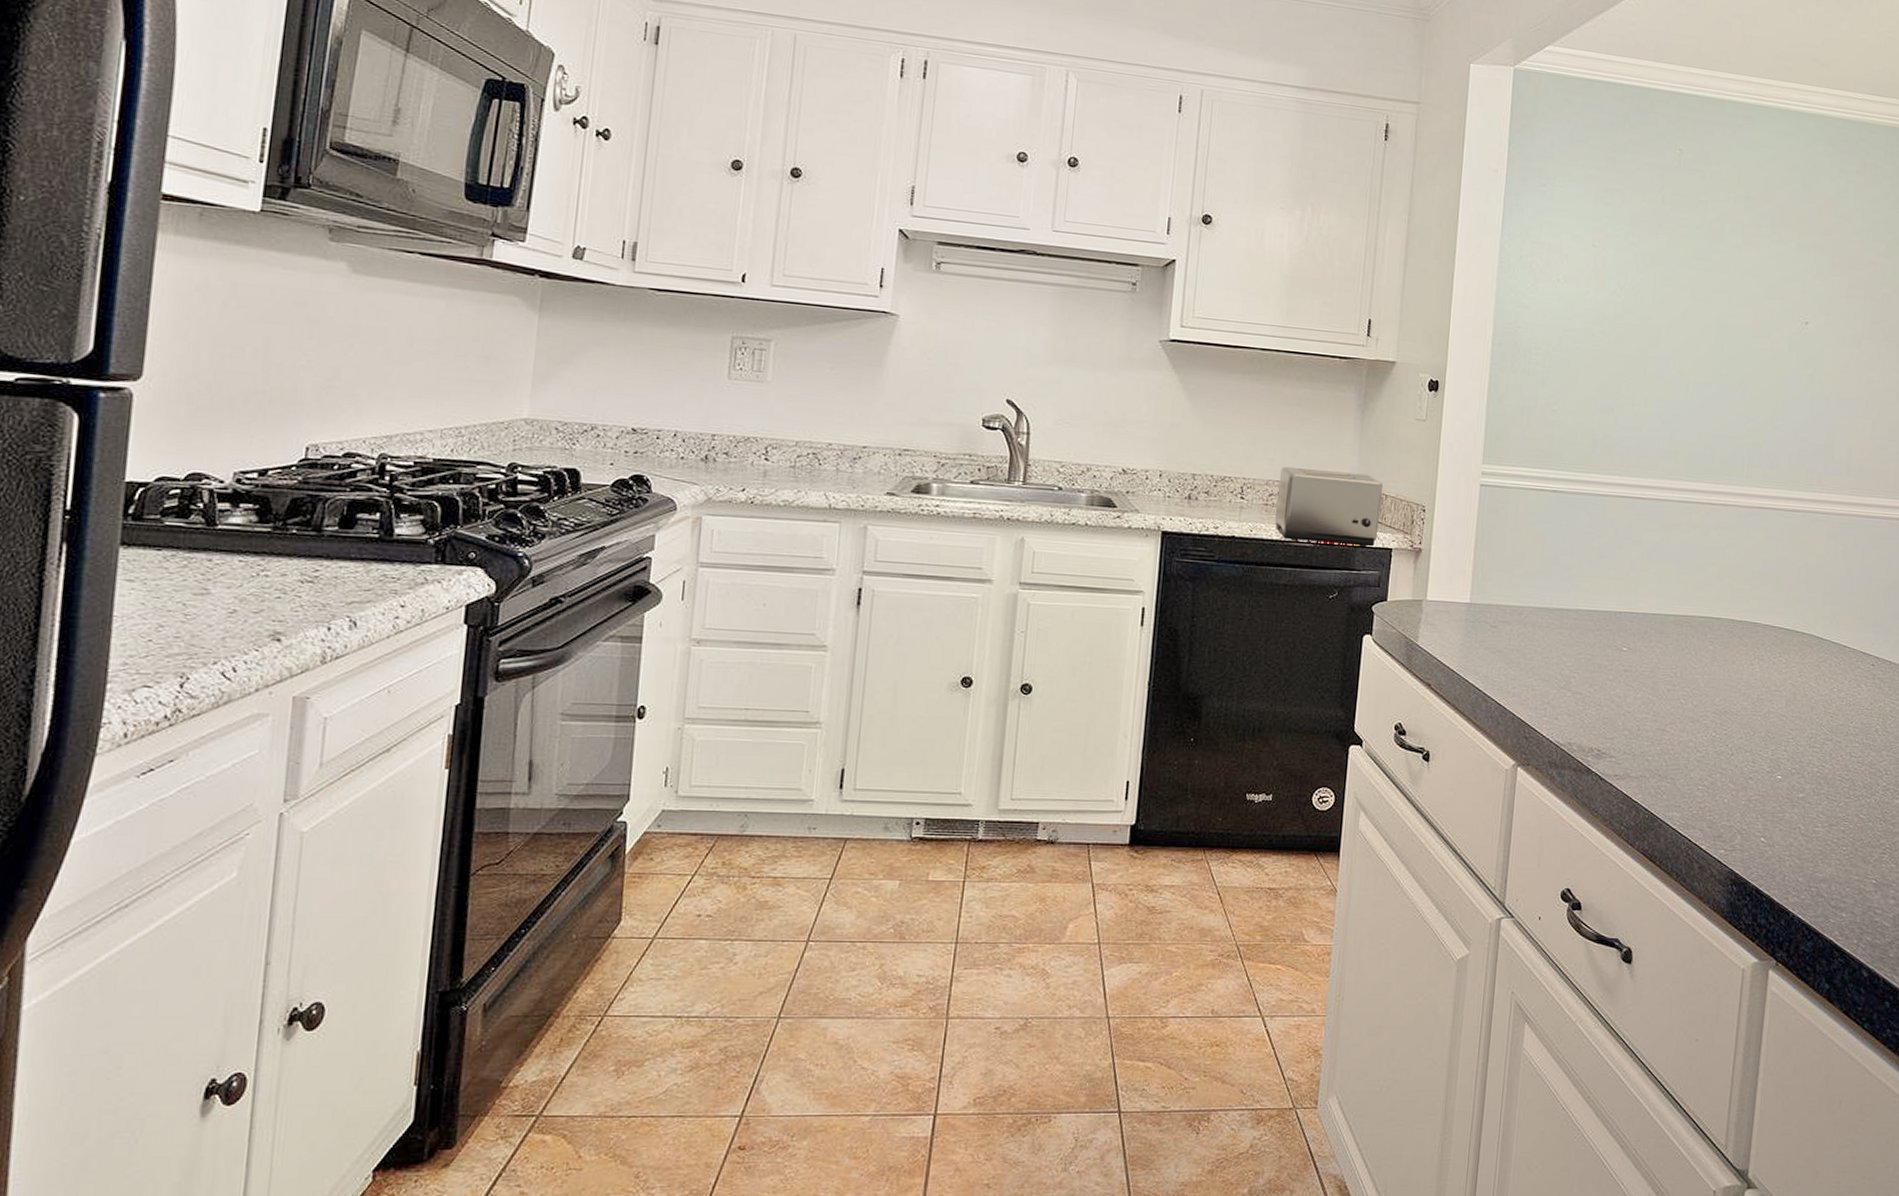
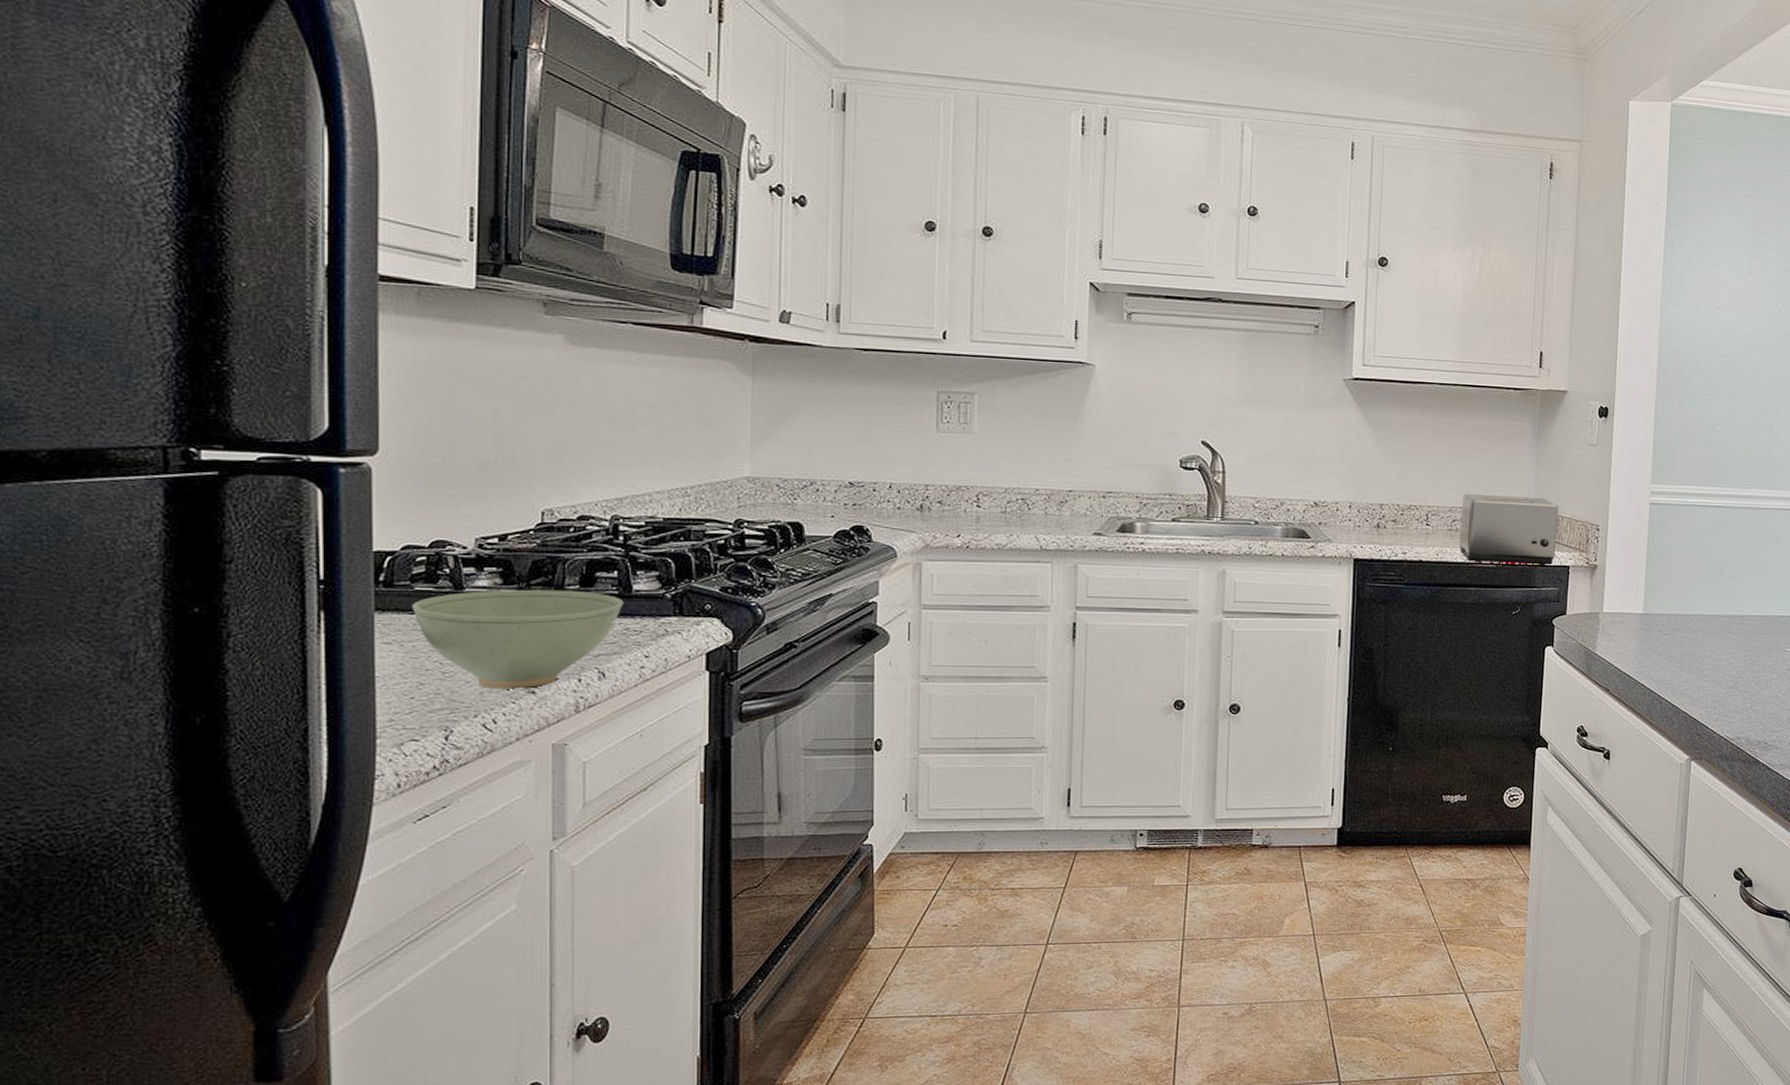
bowl: none [158,528,384,636] -> present [411,589,624,689]

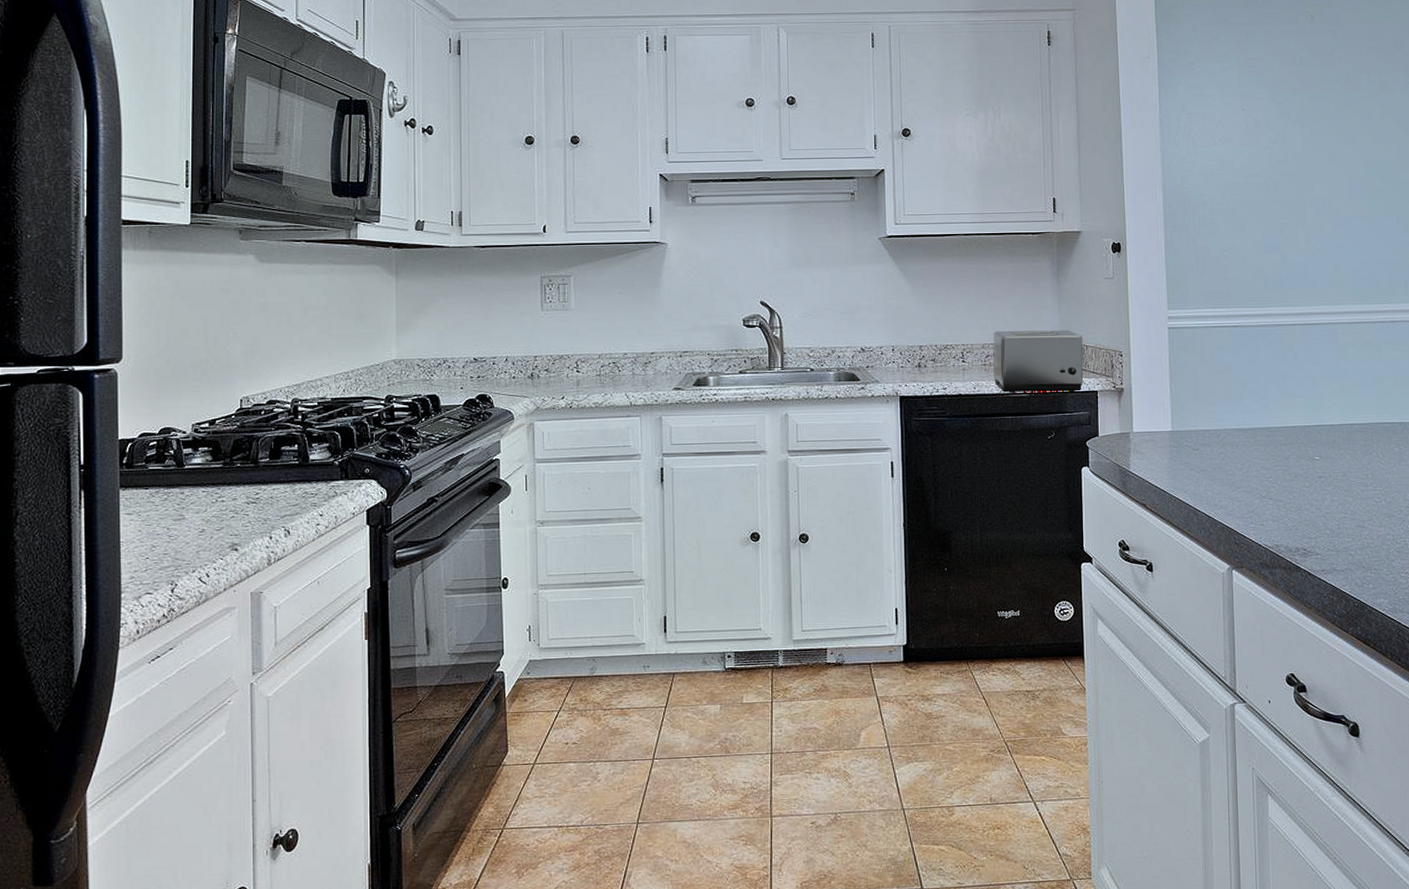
bowl: present [411,589,624,689] -> none [146,463,303,548]

